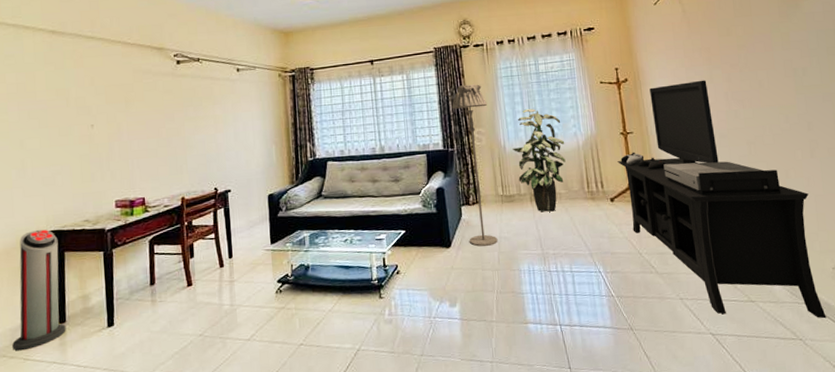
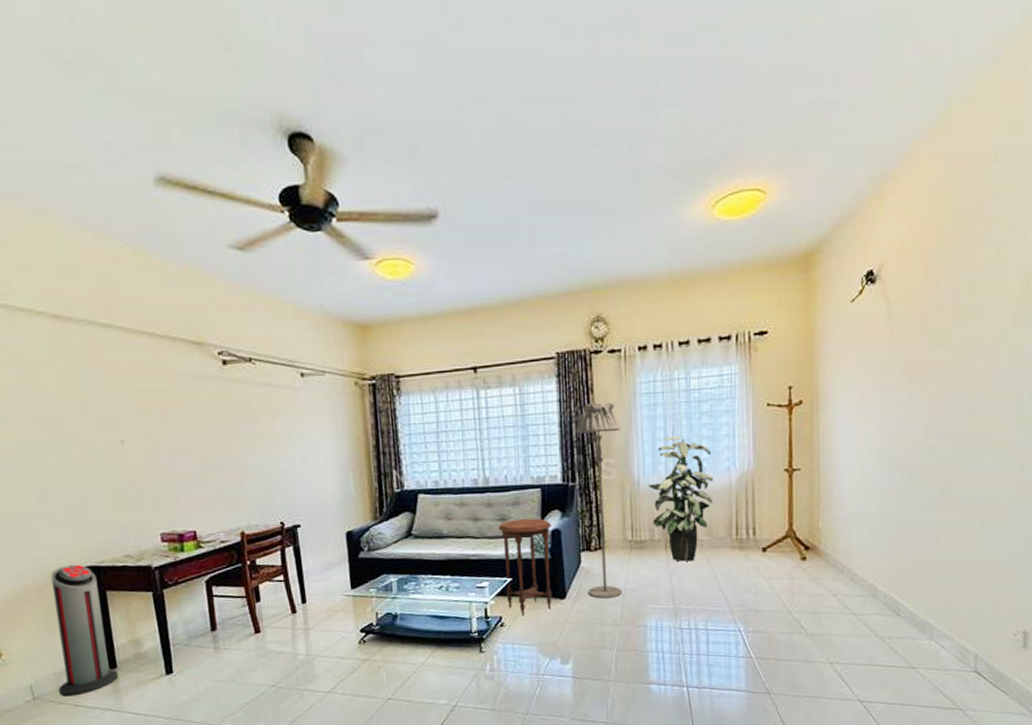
side table: none [392,179,440,264] -> present [498,518,553,616]
media console: present [617,80,826,319] -> none [776,405,1004,689]

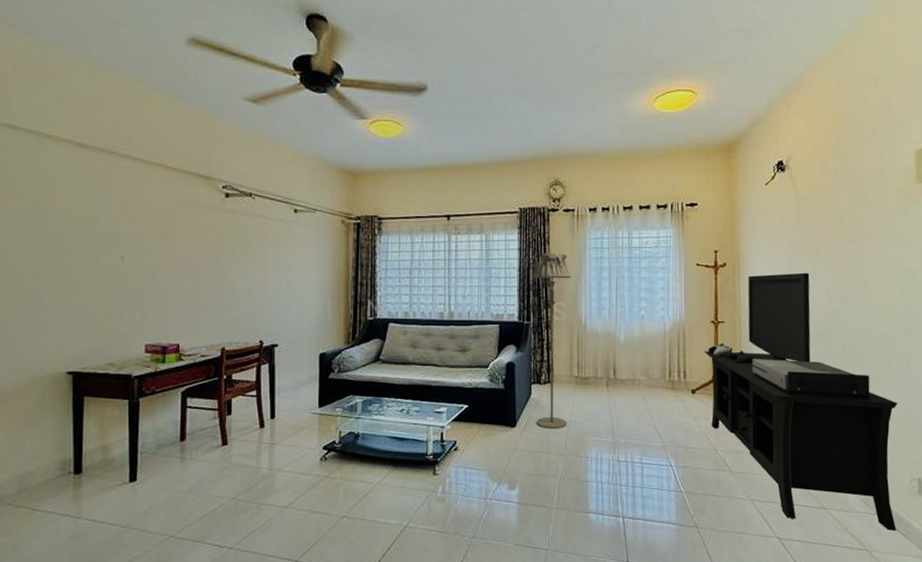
air purifier: present [50,564,119,697] -> none [19,369,82,500]
side table: present [498,518,553,616] -> none [459,352,506,442]
indoor plant: present [648,436,714,562] -> none [593,286,651,398]
media console: none [776,405,1004,689] -> present [704,272,898,531]

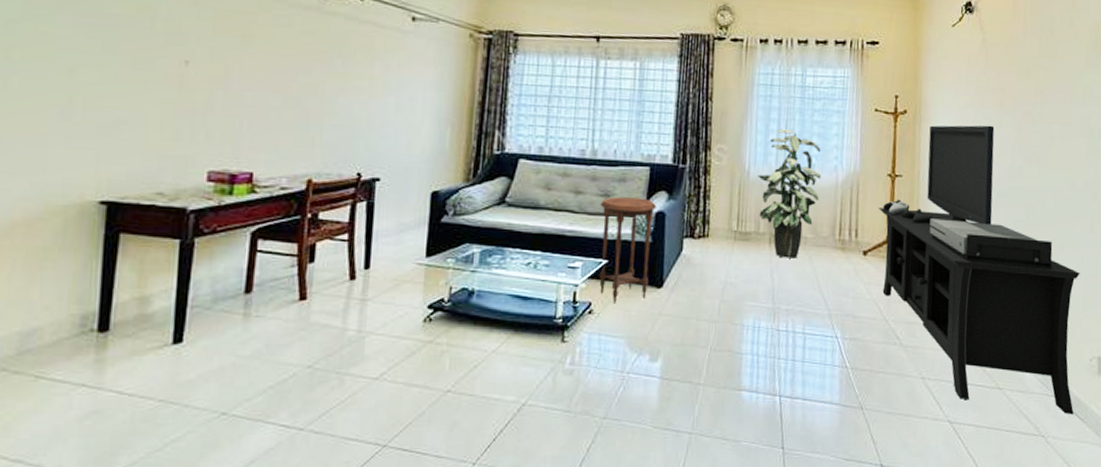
side table: none [459,352,506,442] -> present [599,197,656,304]
floor lamp: present [532,253,572,430] -> none [687,87,737,292]
indoor plant: none [593,286,651,398] -> present [758,129,822,258]

